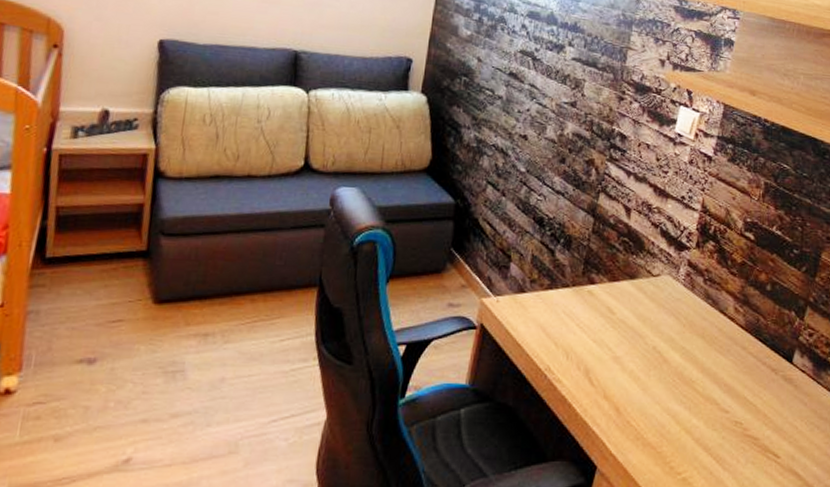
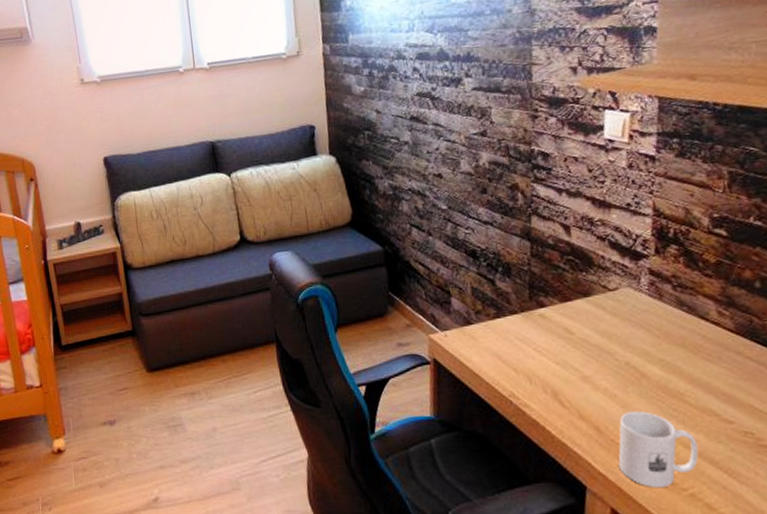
mug: none [628,394,697,471] -> present [618,410,699,489]

